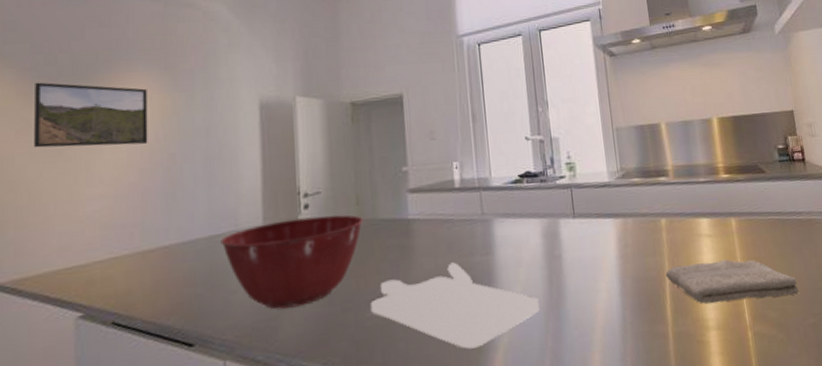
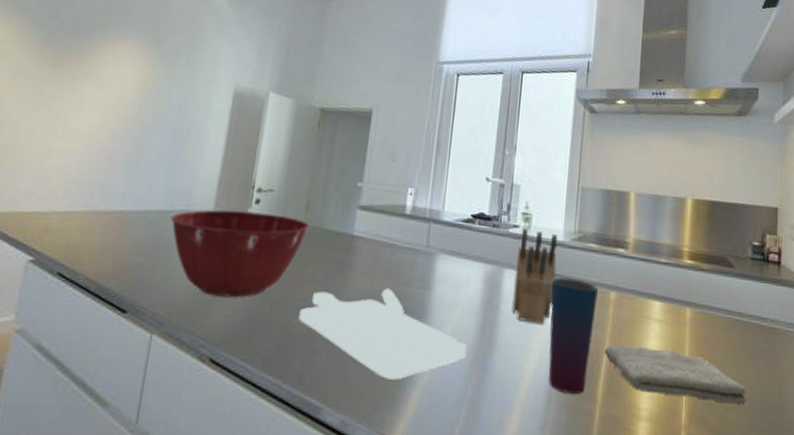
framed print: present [33,82,148,148] -> none [23,32,134,109]
knife block: none [567,177,611,265] -> present [512,229,557,324]
cup: none [604,214,655,322] -> present [548,277,598,394]

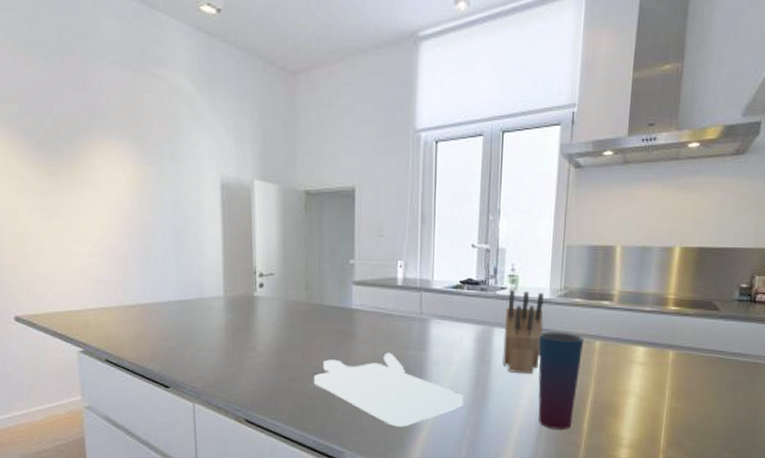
mixing bowl: present [170,210,309,298] -> none [188,295,311,370]
washcloth: present [604,344,746,405] -> none [590,386,723,430]

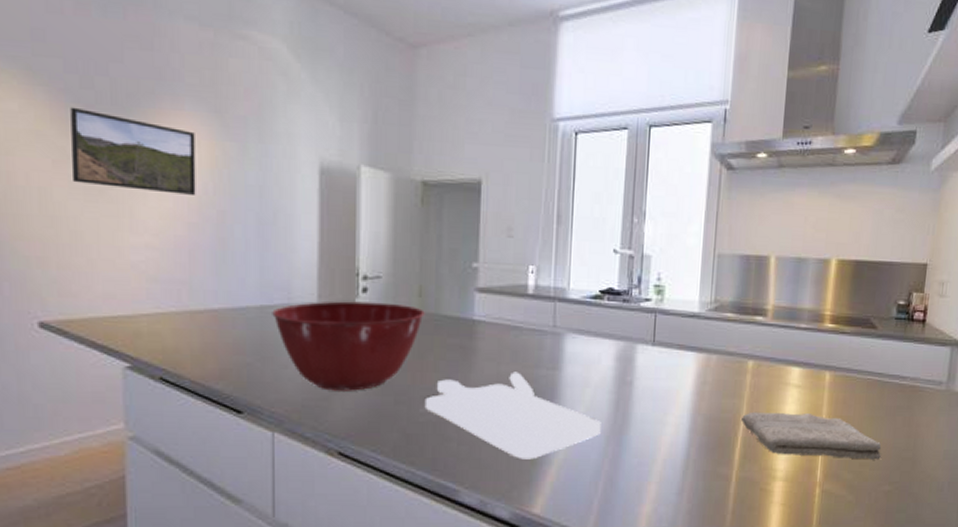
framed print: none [26,142,125,210] -> present [70,107,196,195]
mixing bowl: none [188,295,311,370] -> present [272,301,425,391]
knife block: present [503,290,544,374] -> none [646,302,693,397]
cup: present [538,331,583,429] -> none [685,349,735,460]
washcloth: none [590,386,723,430] -> present [741,411,882,460]

